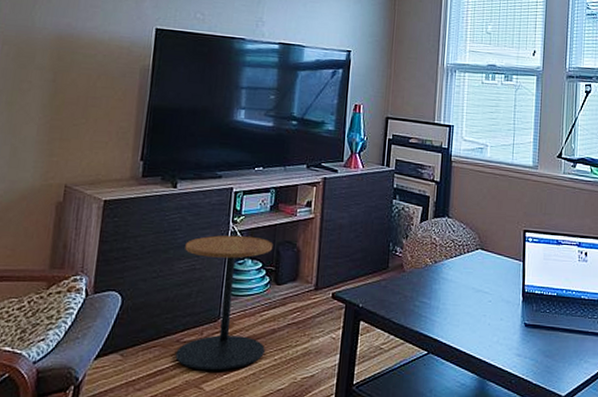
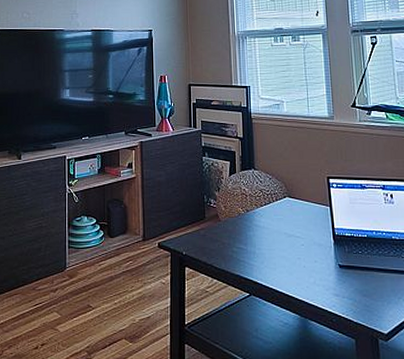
side table: present [175,235,274,371] -> none [32,196,105,314]

